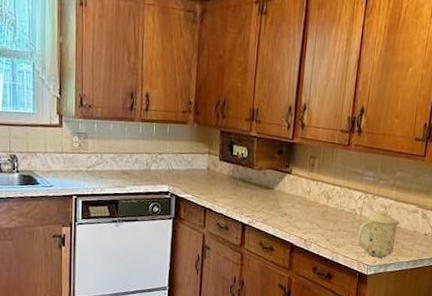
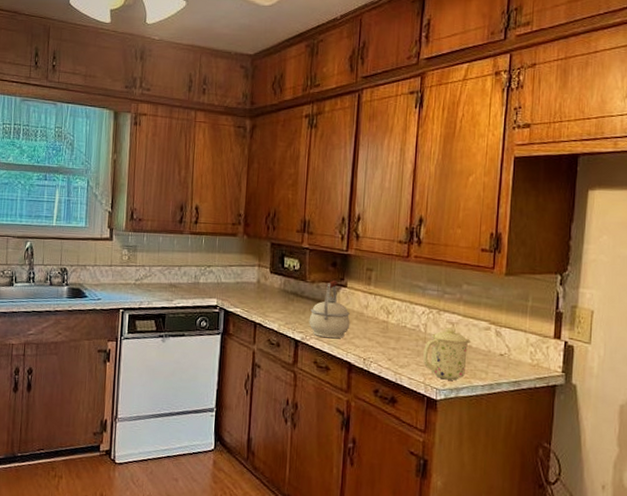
kettle: none [255,168,294,222] -> present [309,280,350,339]

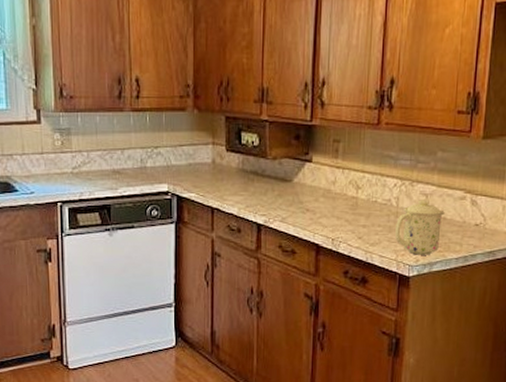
kettle: present [309,280,350,339] -> none [271,156,317,220]

